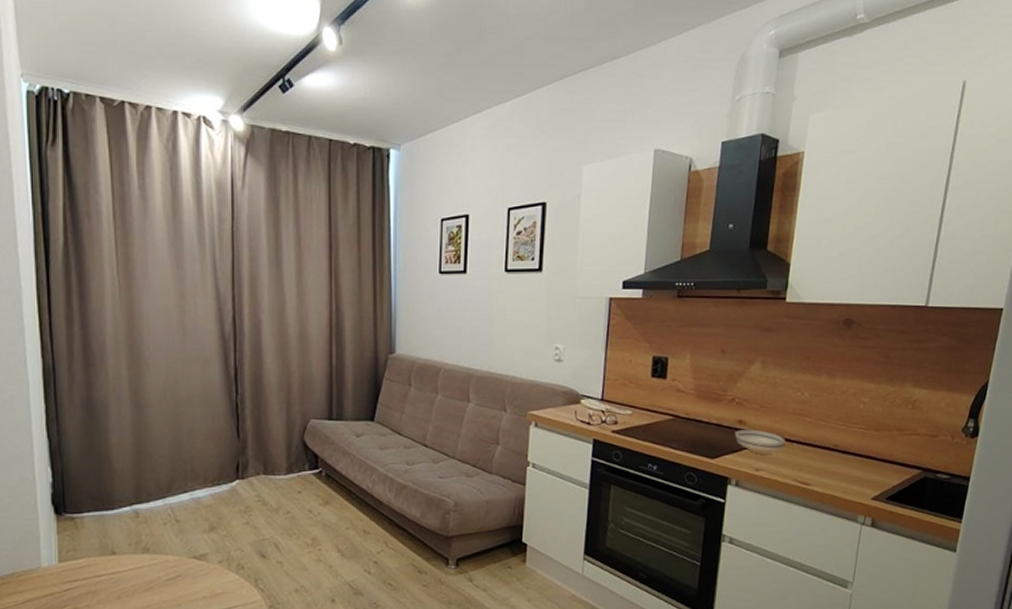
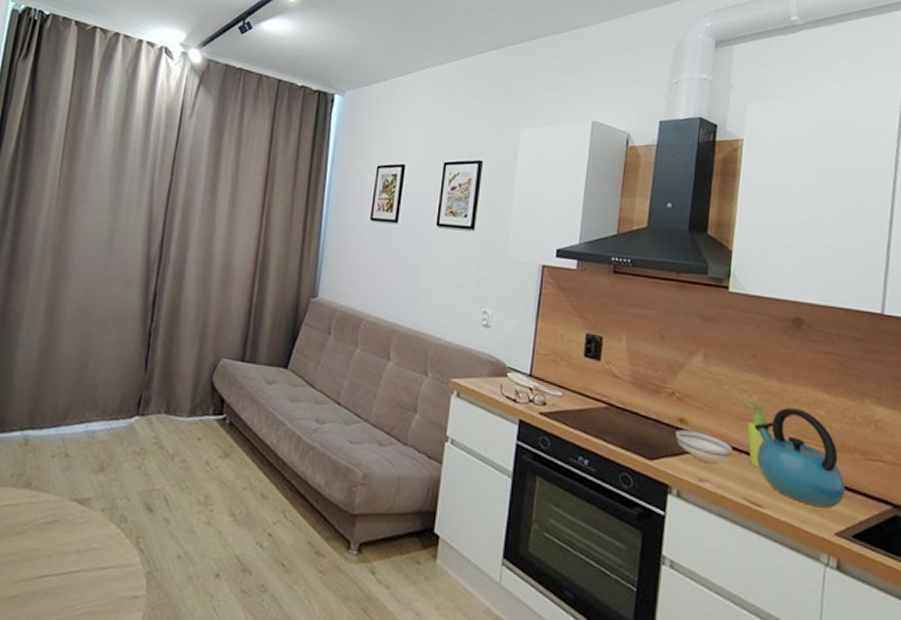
soap dispenser: none [797,399,820,453] -> present [744,402,771,467]
kettle: none [805,399,883,479] -> present [754,408,845,509]

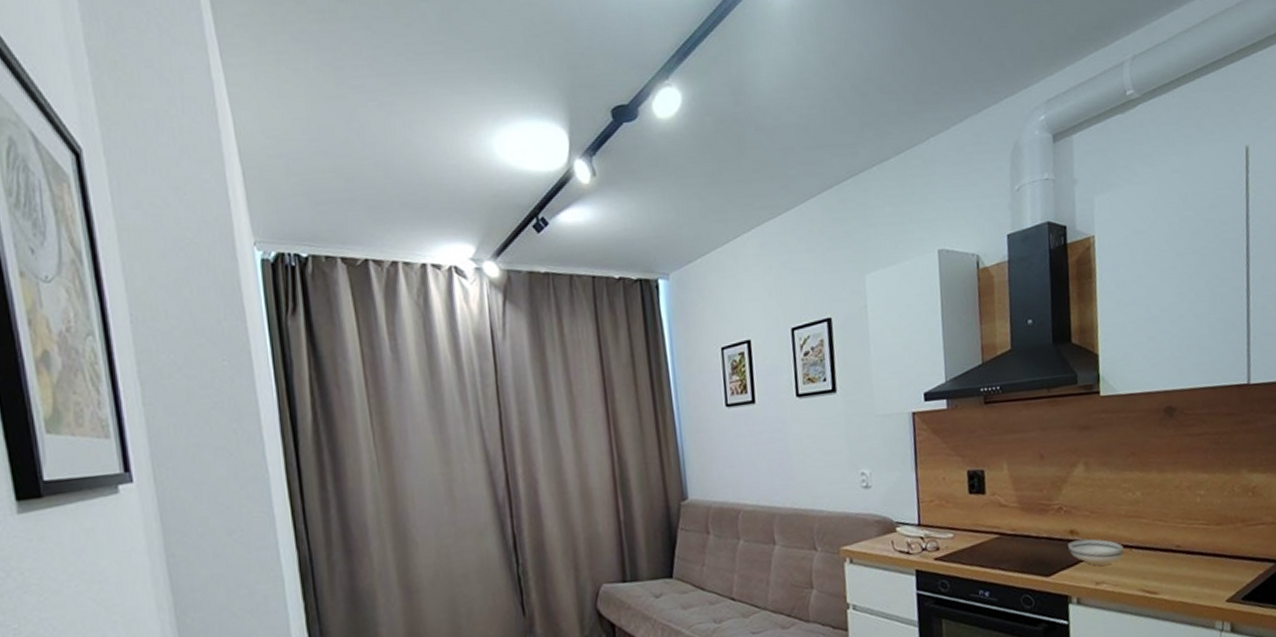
soap dispenser: present [744,402,771,467] -> none [1129,498,1158,558]
kettle: present [754,408,845,509] -> none [1141,494,1232,581]

